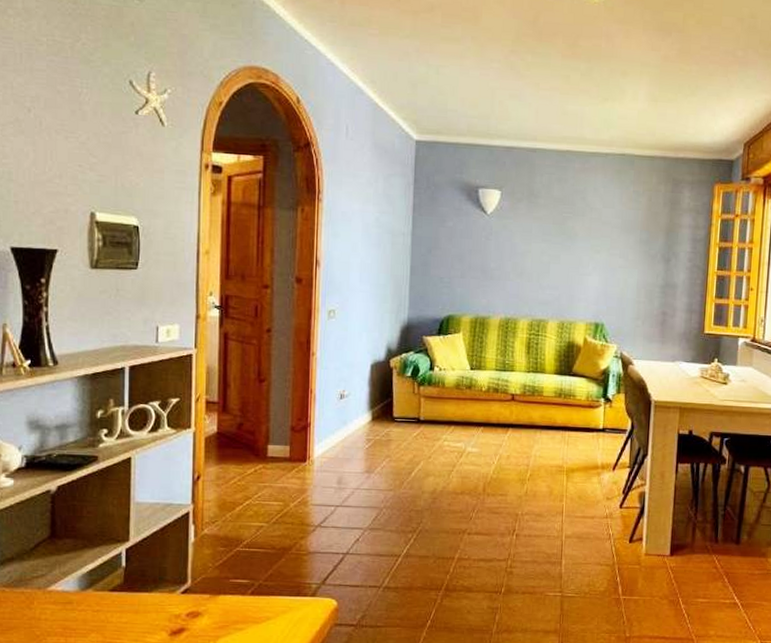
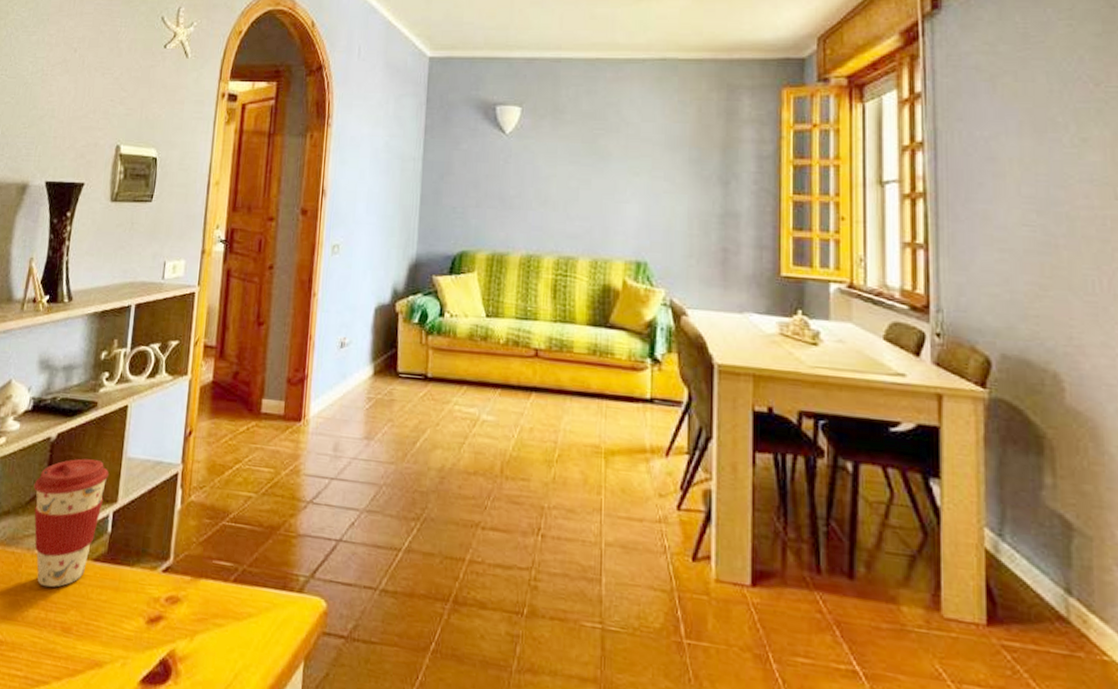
coffee cup: none [37,506,118,618] -> present [33,458,110,588]

